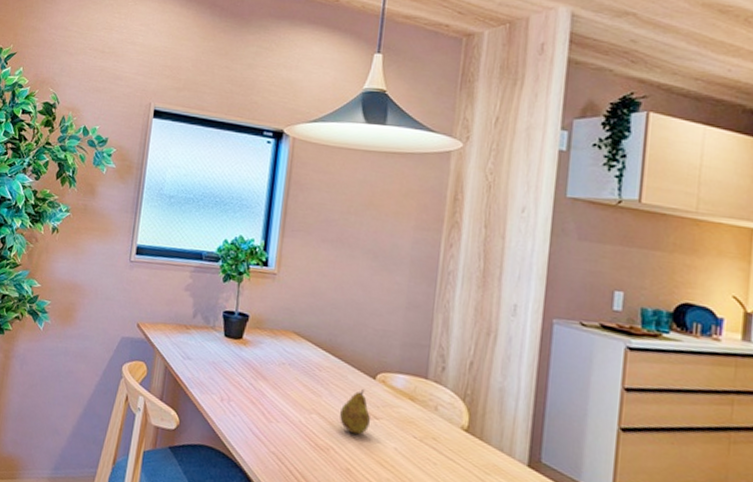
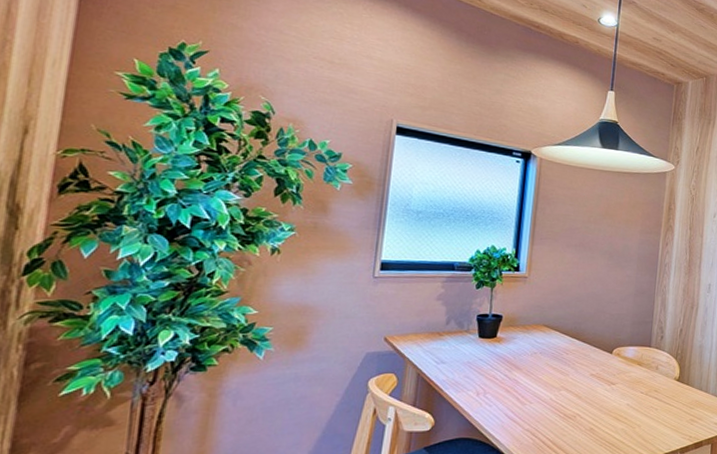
fruit: present [340,389,371,435] -> none [584,363,609,400]

